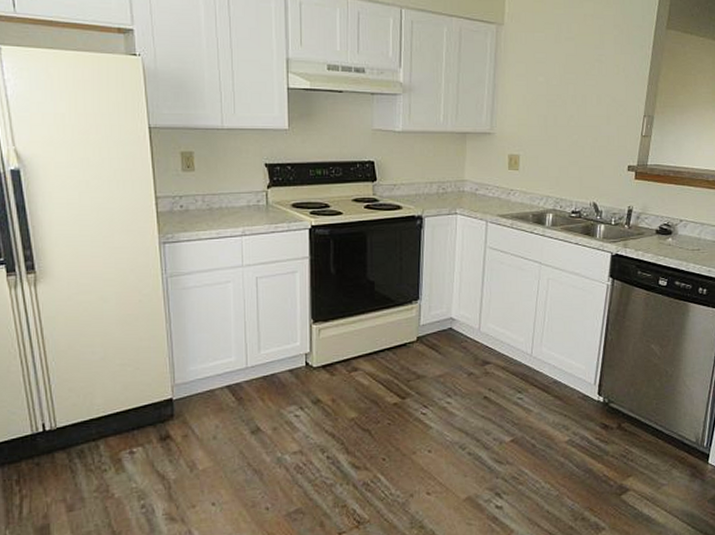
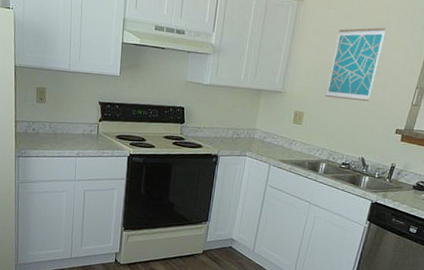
wall art: none [541,49,602,137] -> present [325,27,387,102]

